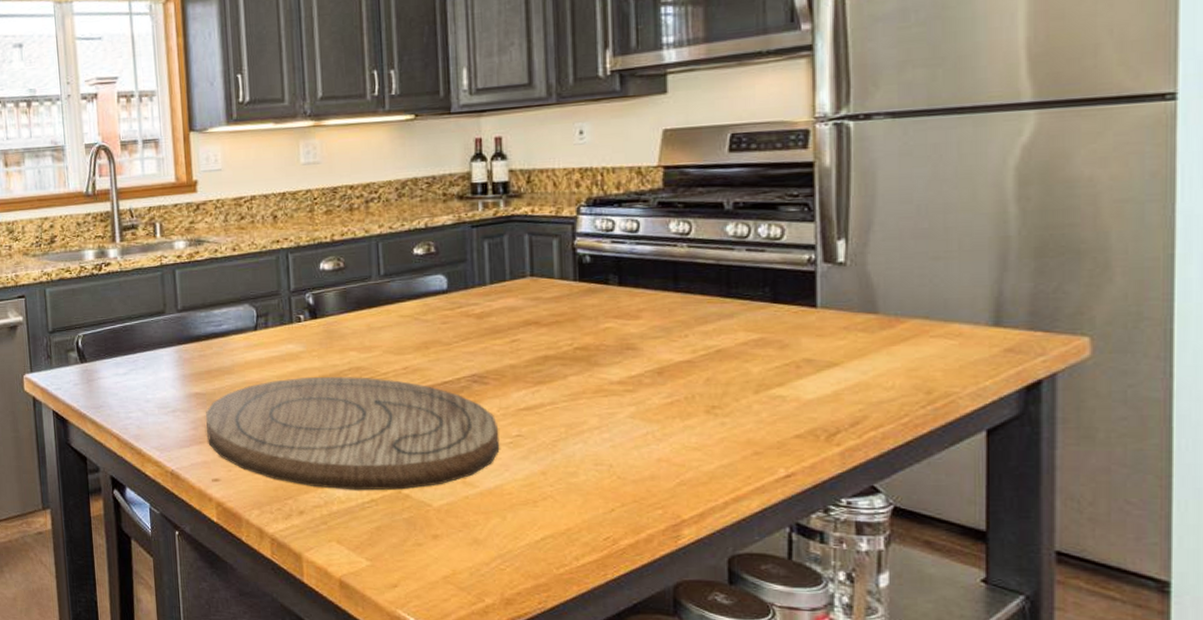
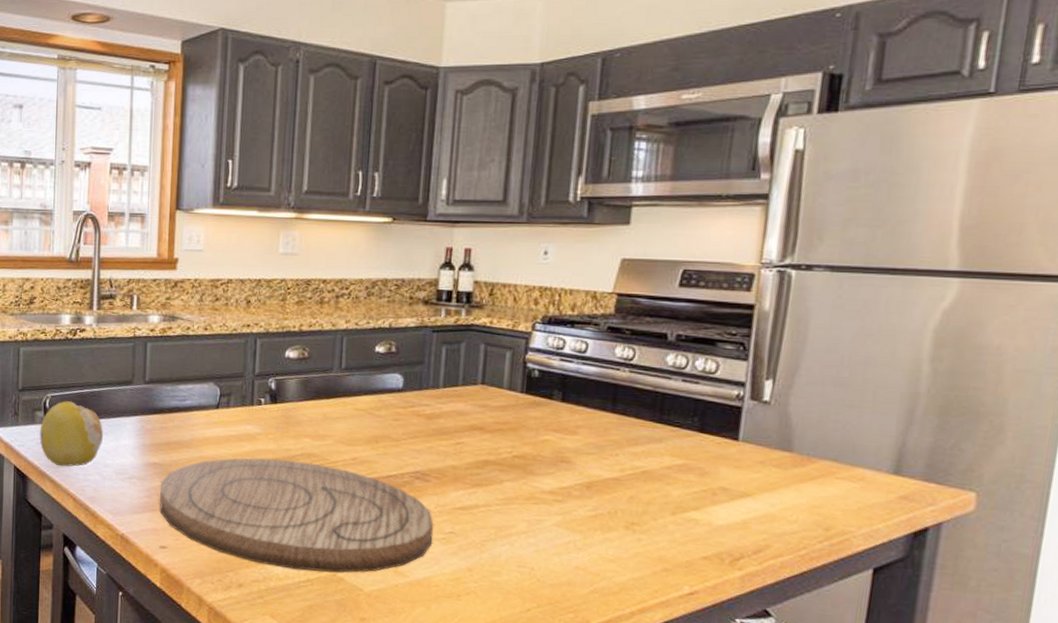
fruit: none [75,338,141,407] -> present [39,401,104,467]

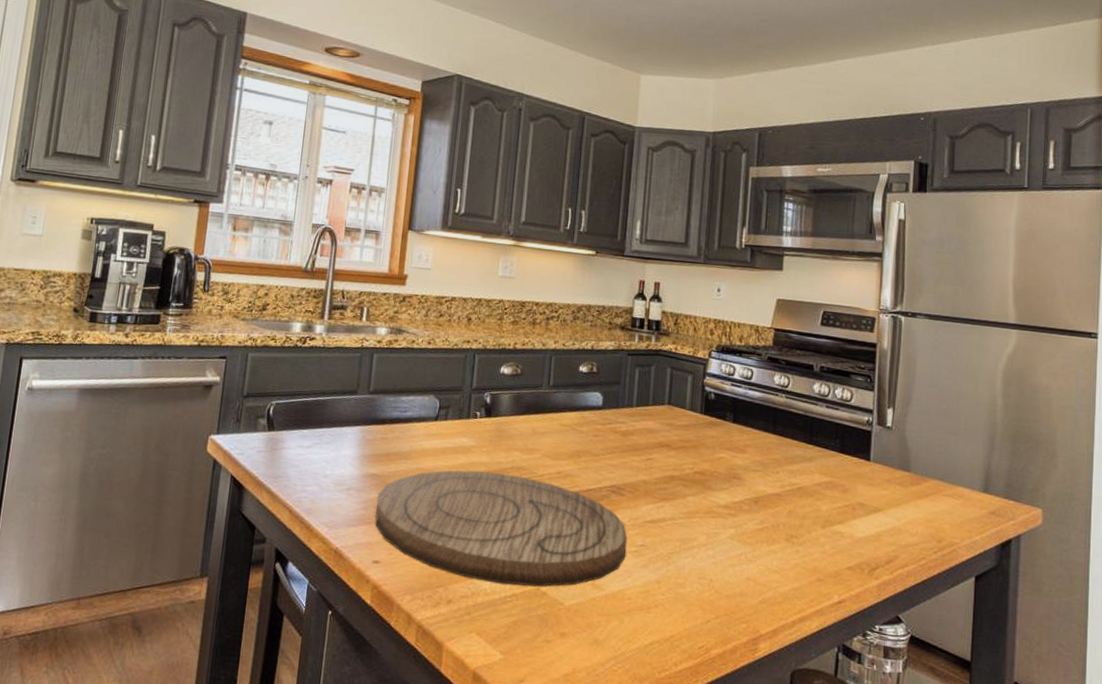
fruit: present [39,401,104,467] -> none [260,409,326,477]

